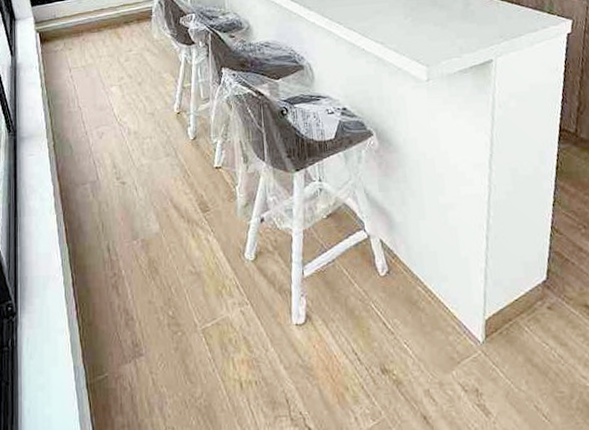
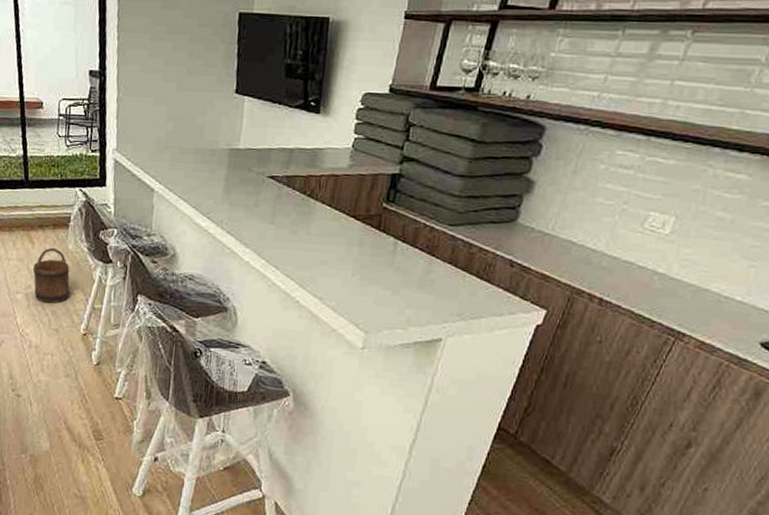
bucket: none [123,39,161,91] -> present [32,247,71,304]

